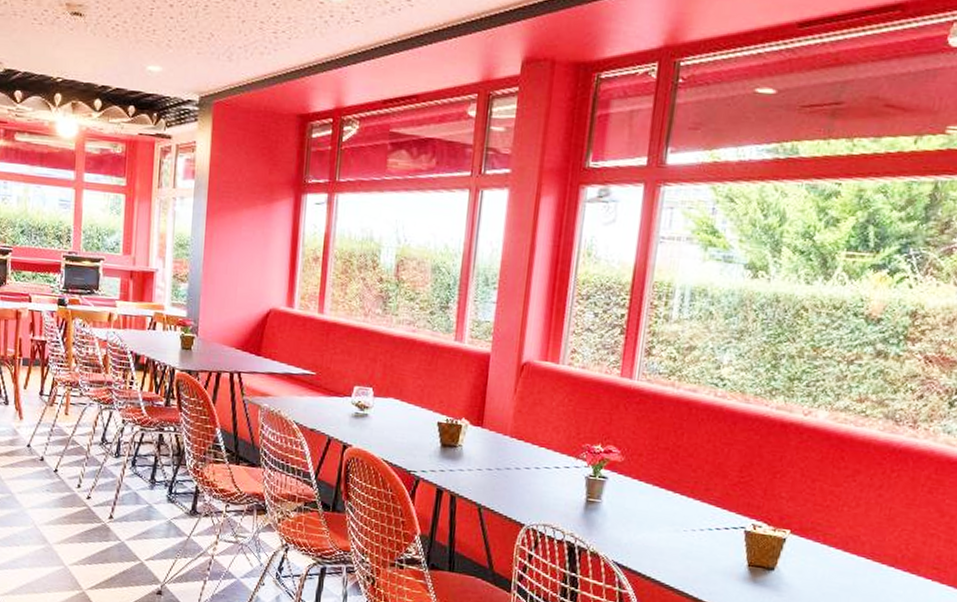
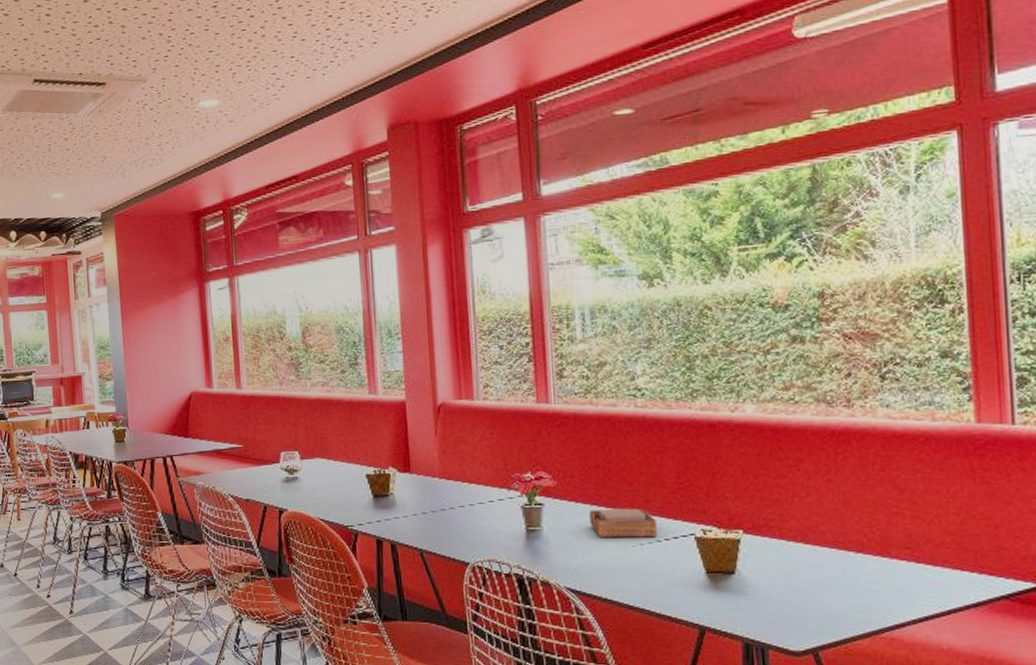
napkin holder: none [648,490,713,526] -> present [589,508,658,538]

